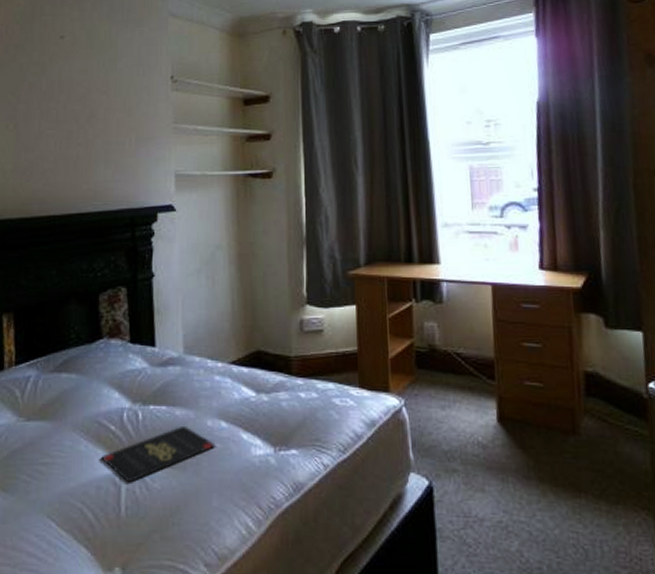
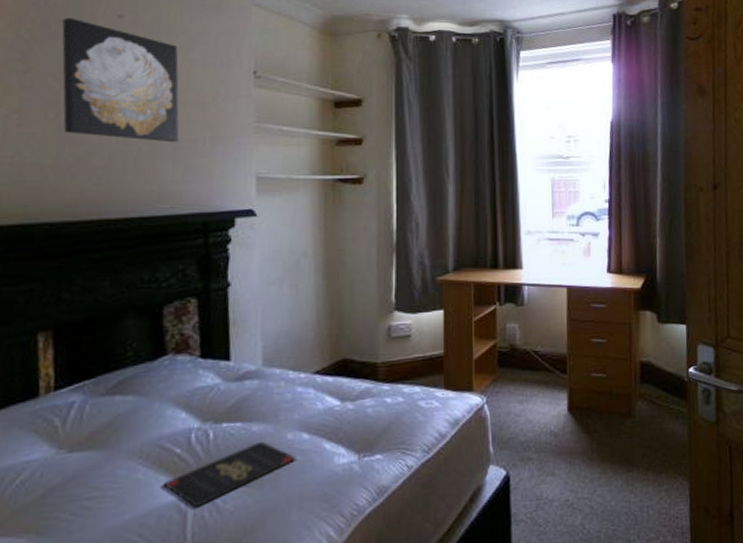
wall art: none [18,42,110,145] -> present [62,17,180,142]

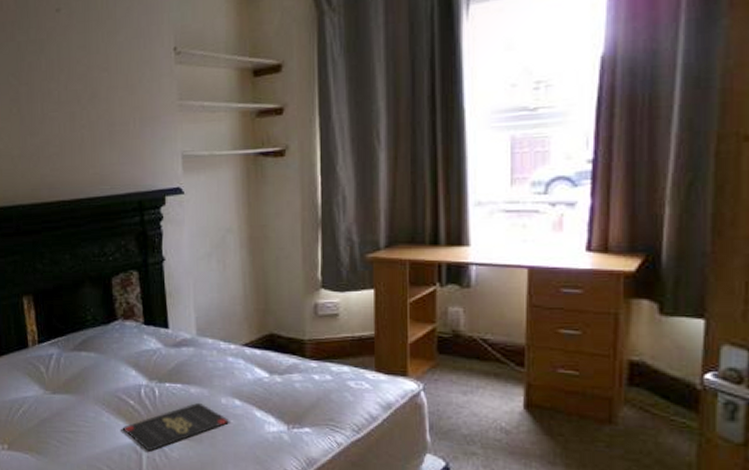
wall art: present [62,17,180,142] -> none [15,18,114,127]

